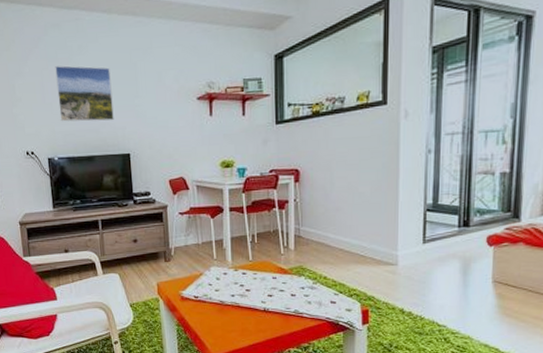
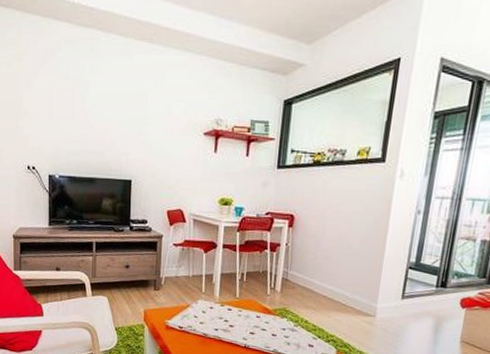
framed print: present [55,66,114,122] -> none [65,83,121,146]

